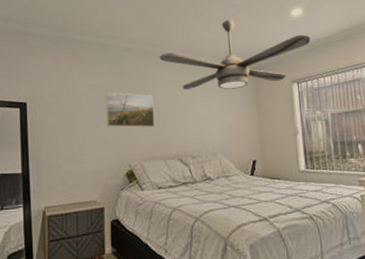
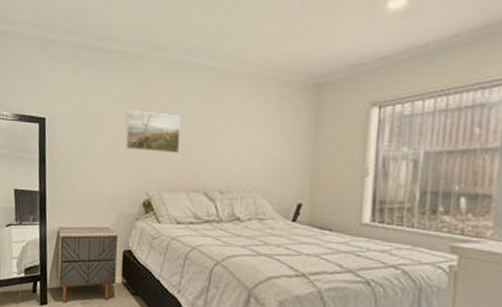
ceiling fan: present [159,20,311,90] -> none [192,18,413,112]

